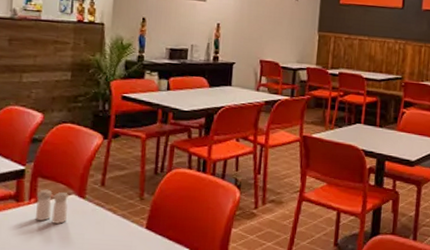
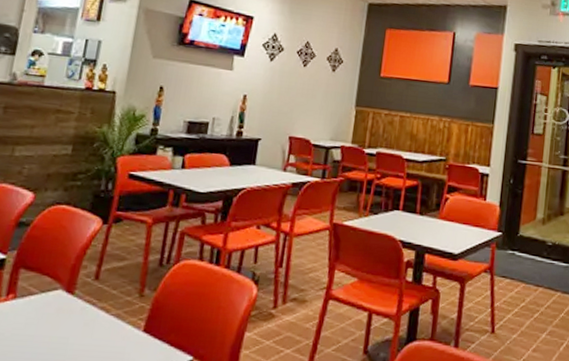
salt and pepper shaker: present [36,189,68,225] -> none [12,282,54,326]

